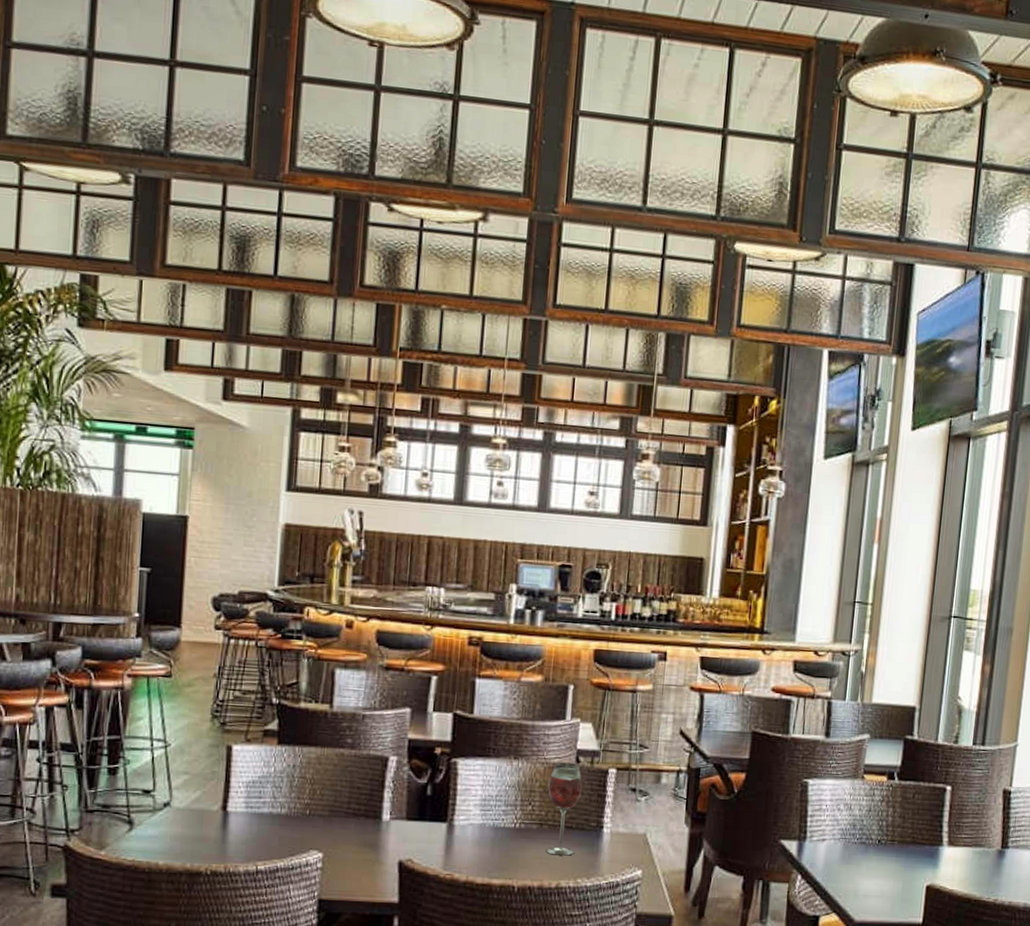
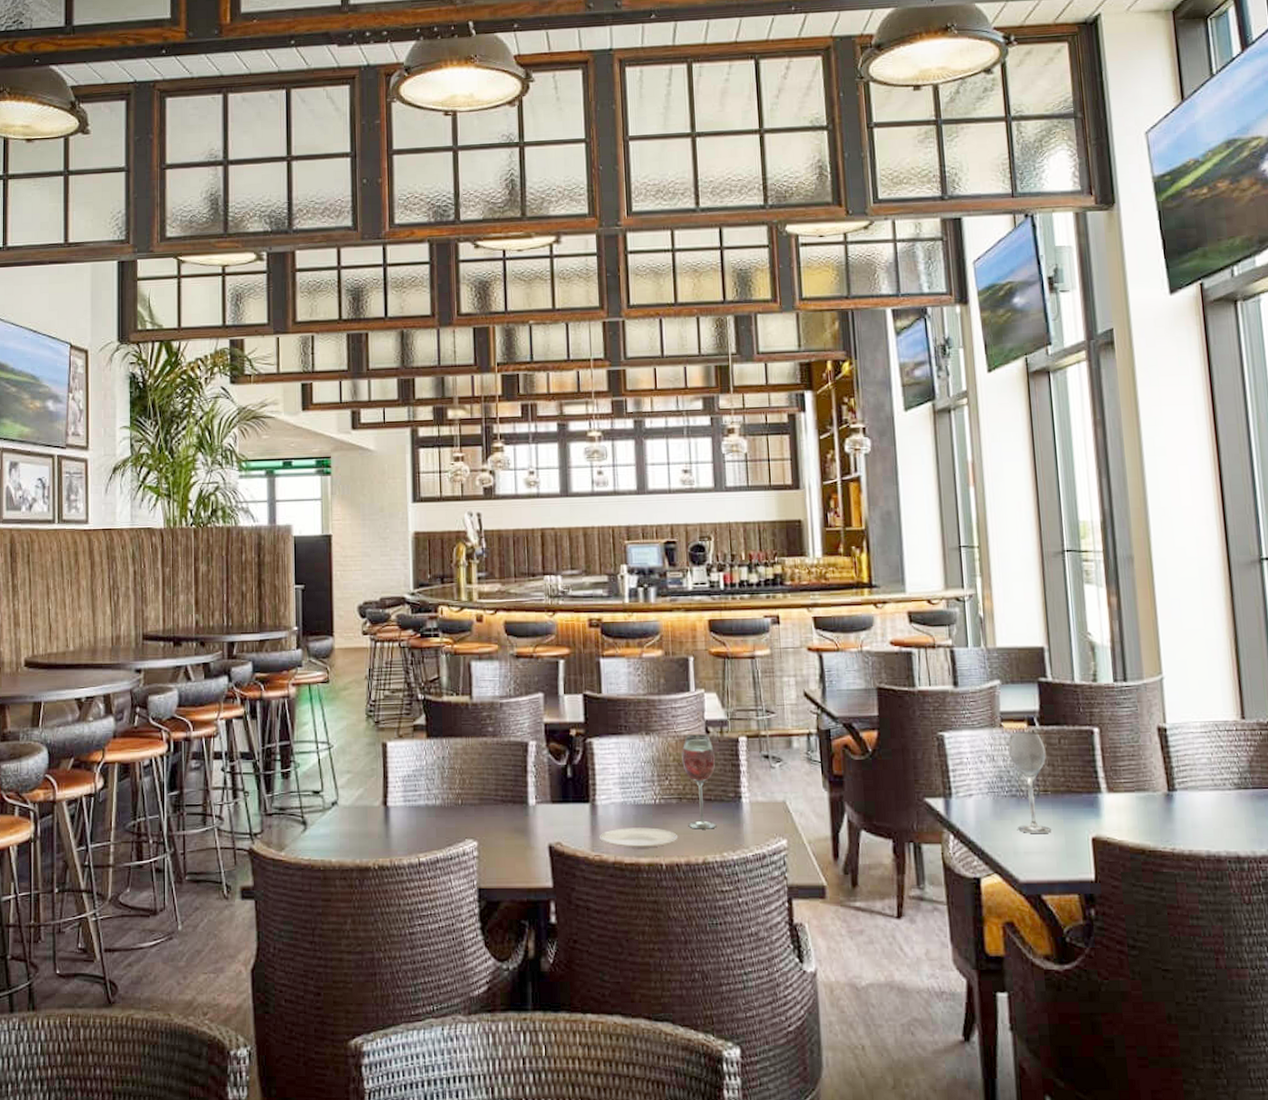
plate: none [453,849,534,870] -> present [600,827,679,848]
wineglass: none [861,784,900,880] -> present [1009,732,1051,834]

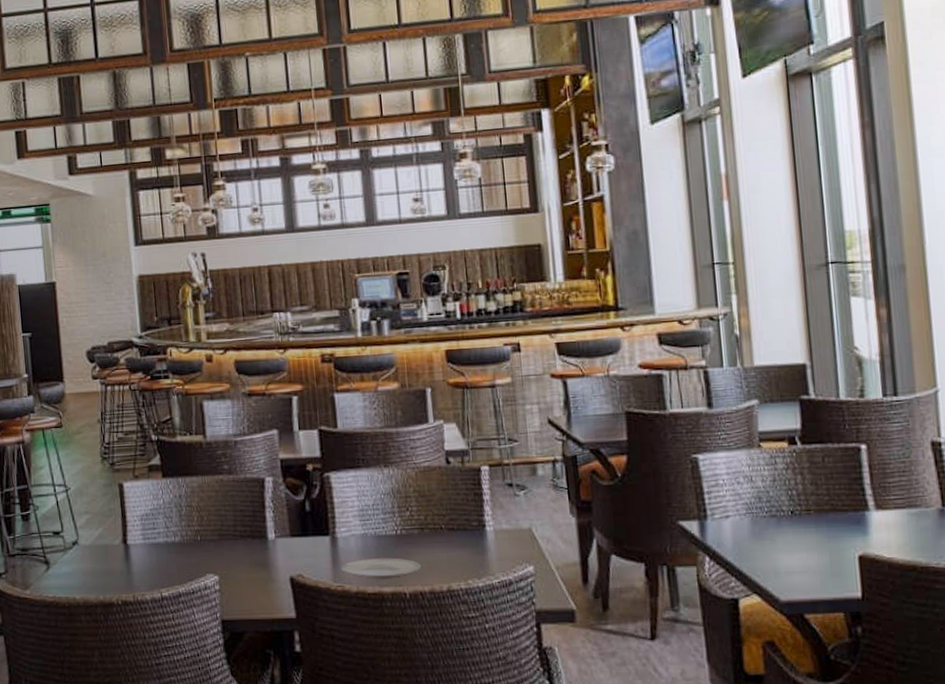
wineglass: present [682,734,717,829] -> none [422,465,461,558]
wineglass: present [1009,732,1051,834] -> none [768,451,814,554]

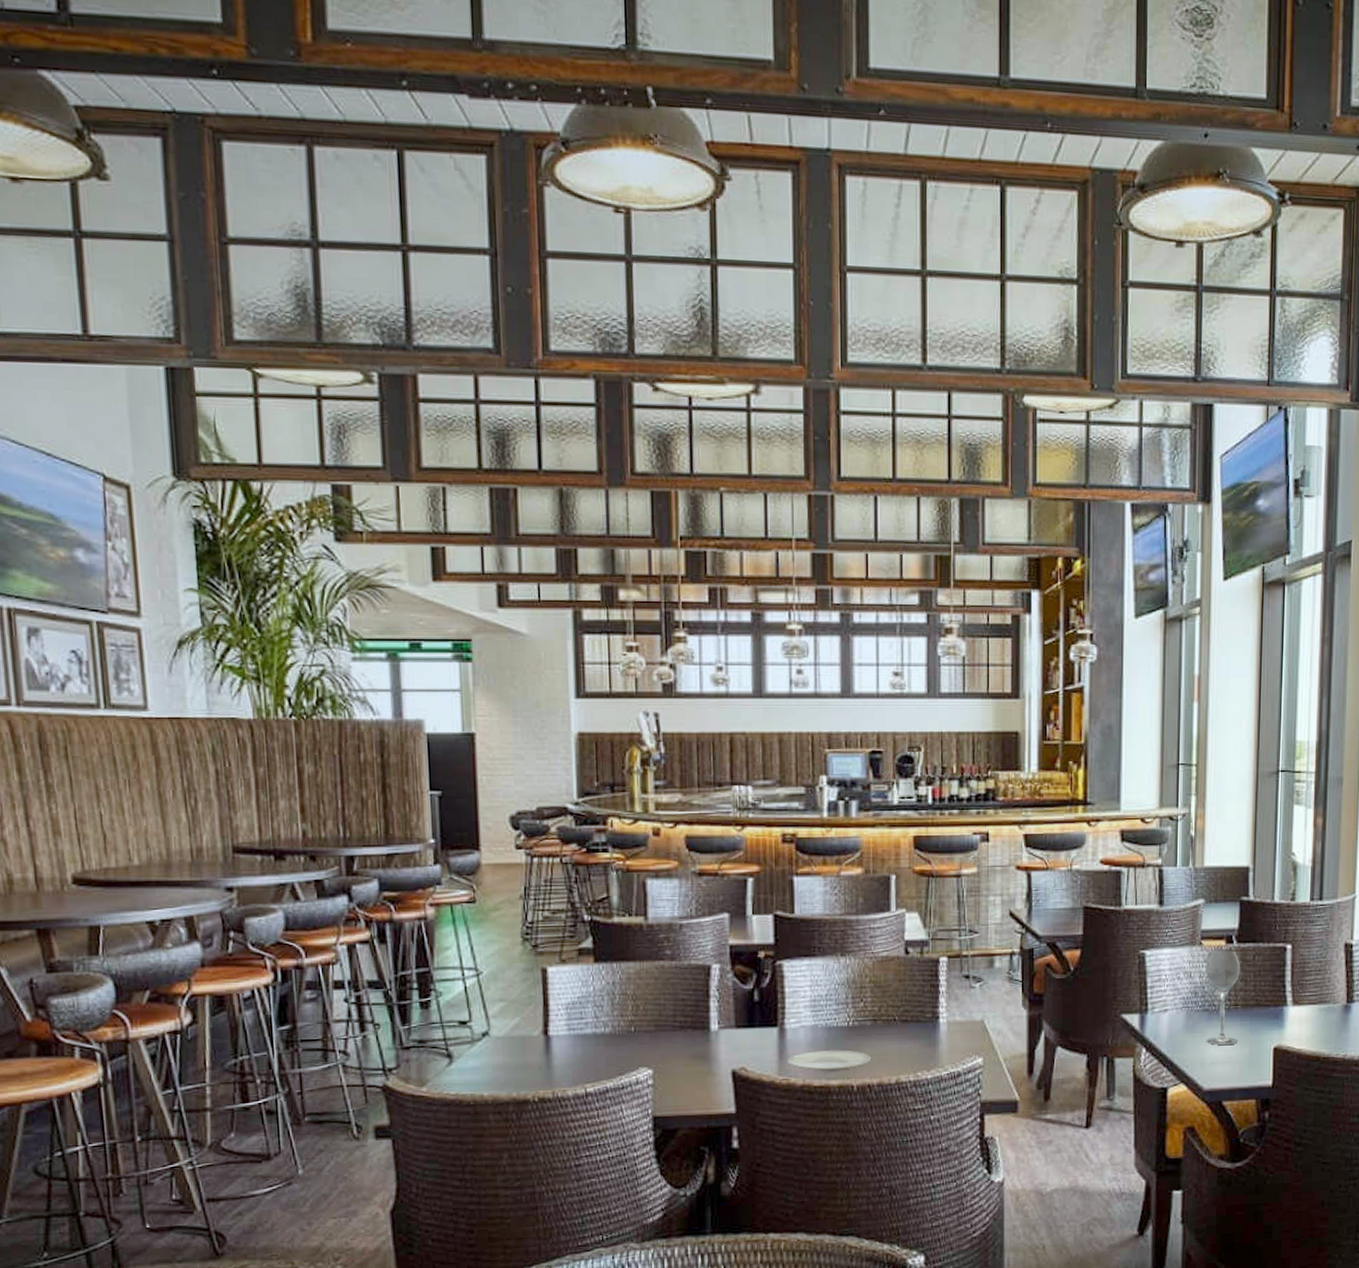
wineglass: none [768,451,814,554] -> present [1206,949,1240,1046]

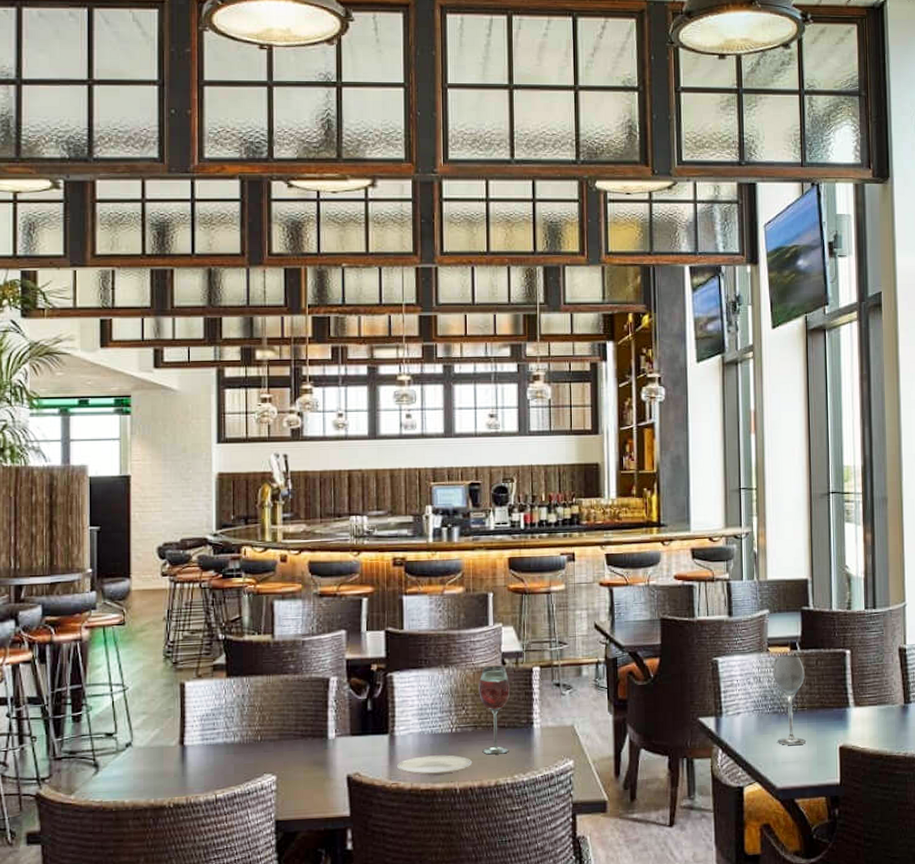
wineglass: none [879,955,914,1050] -> present [479,665,511,755]

